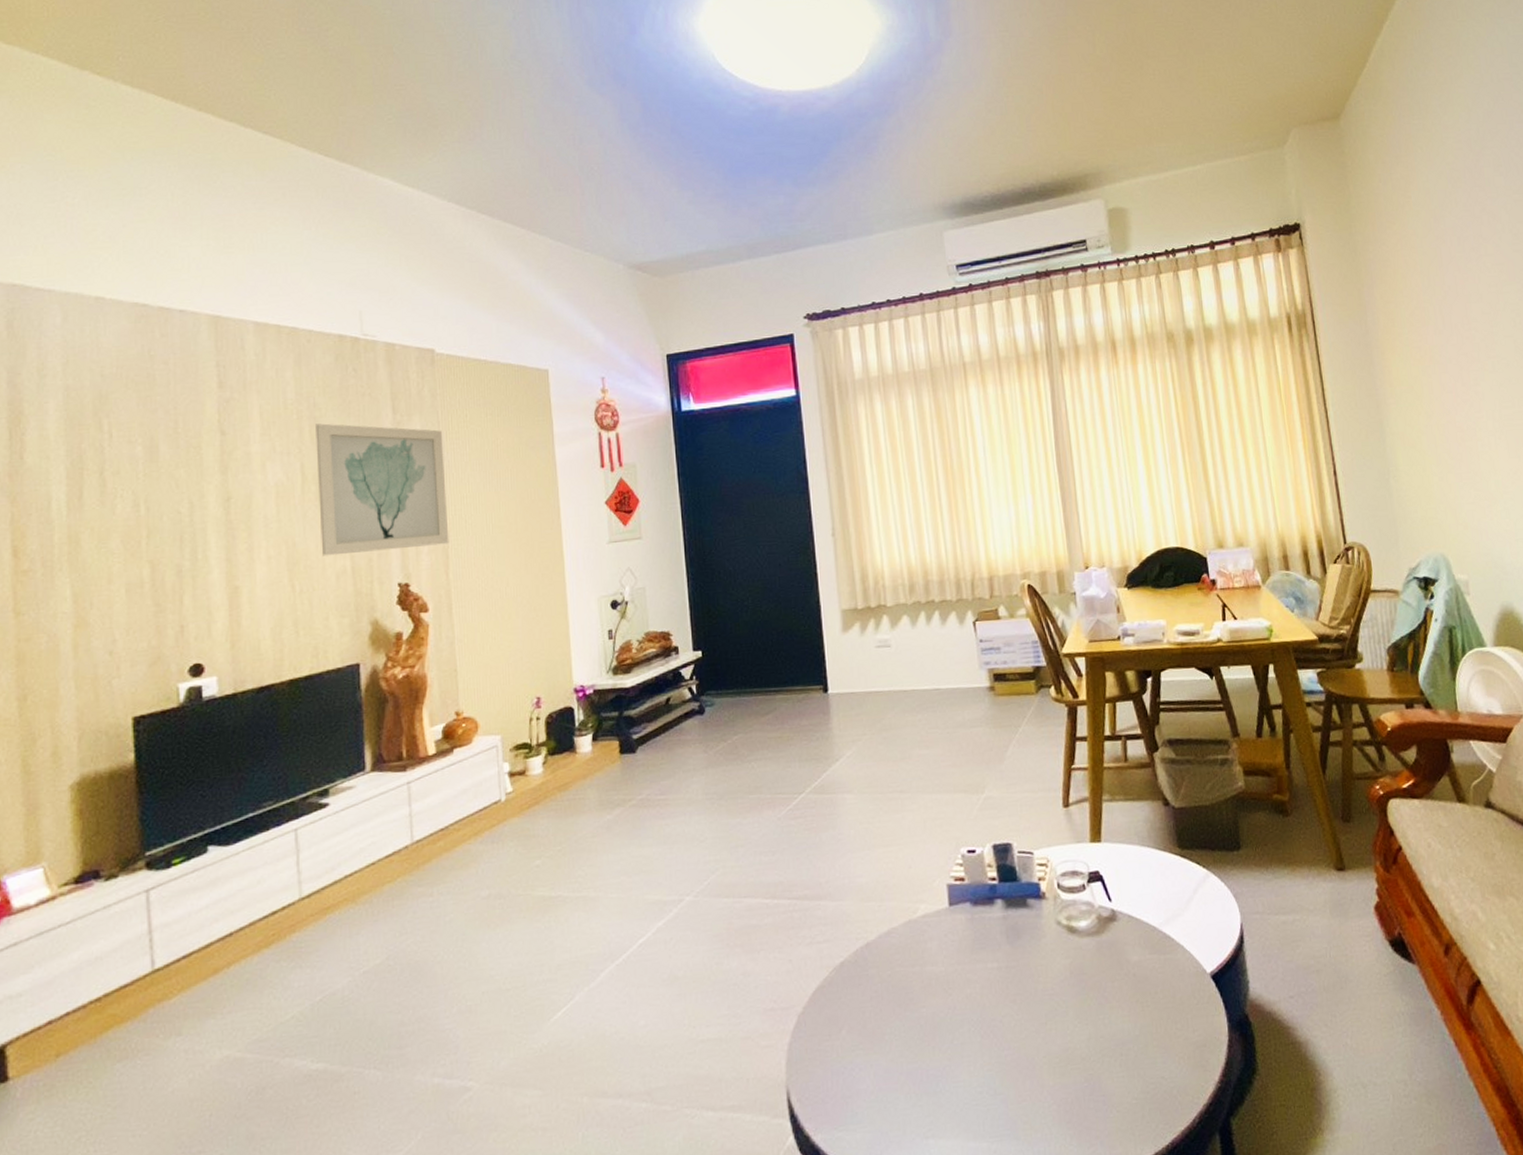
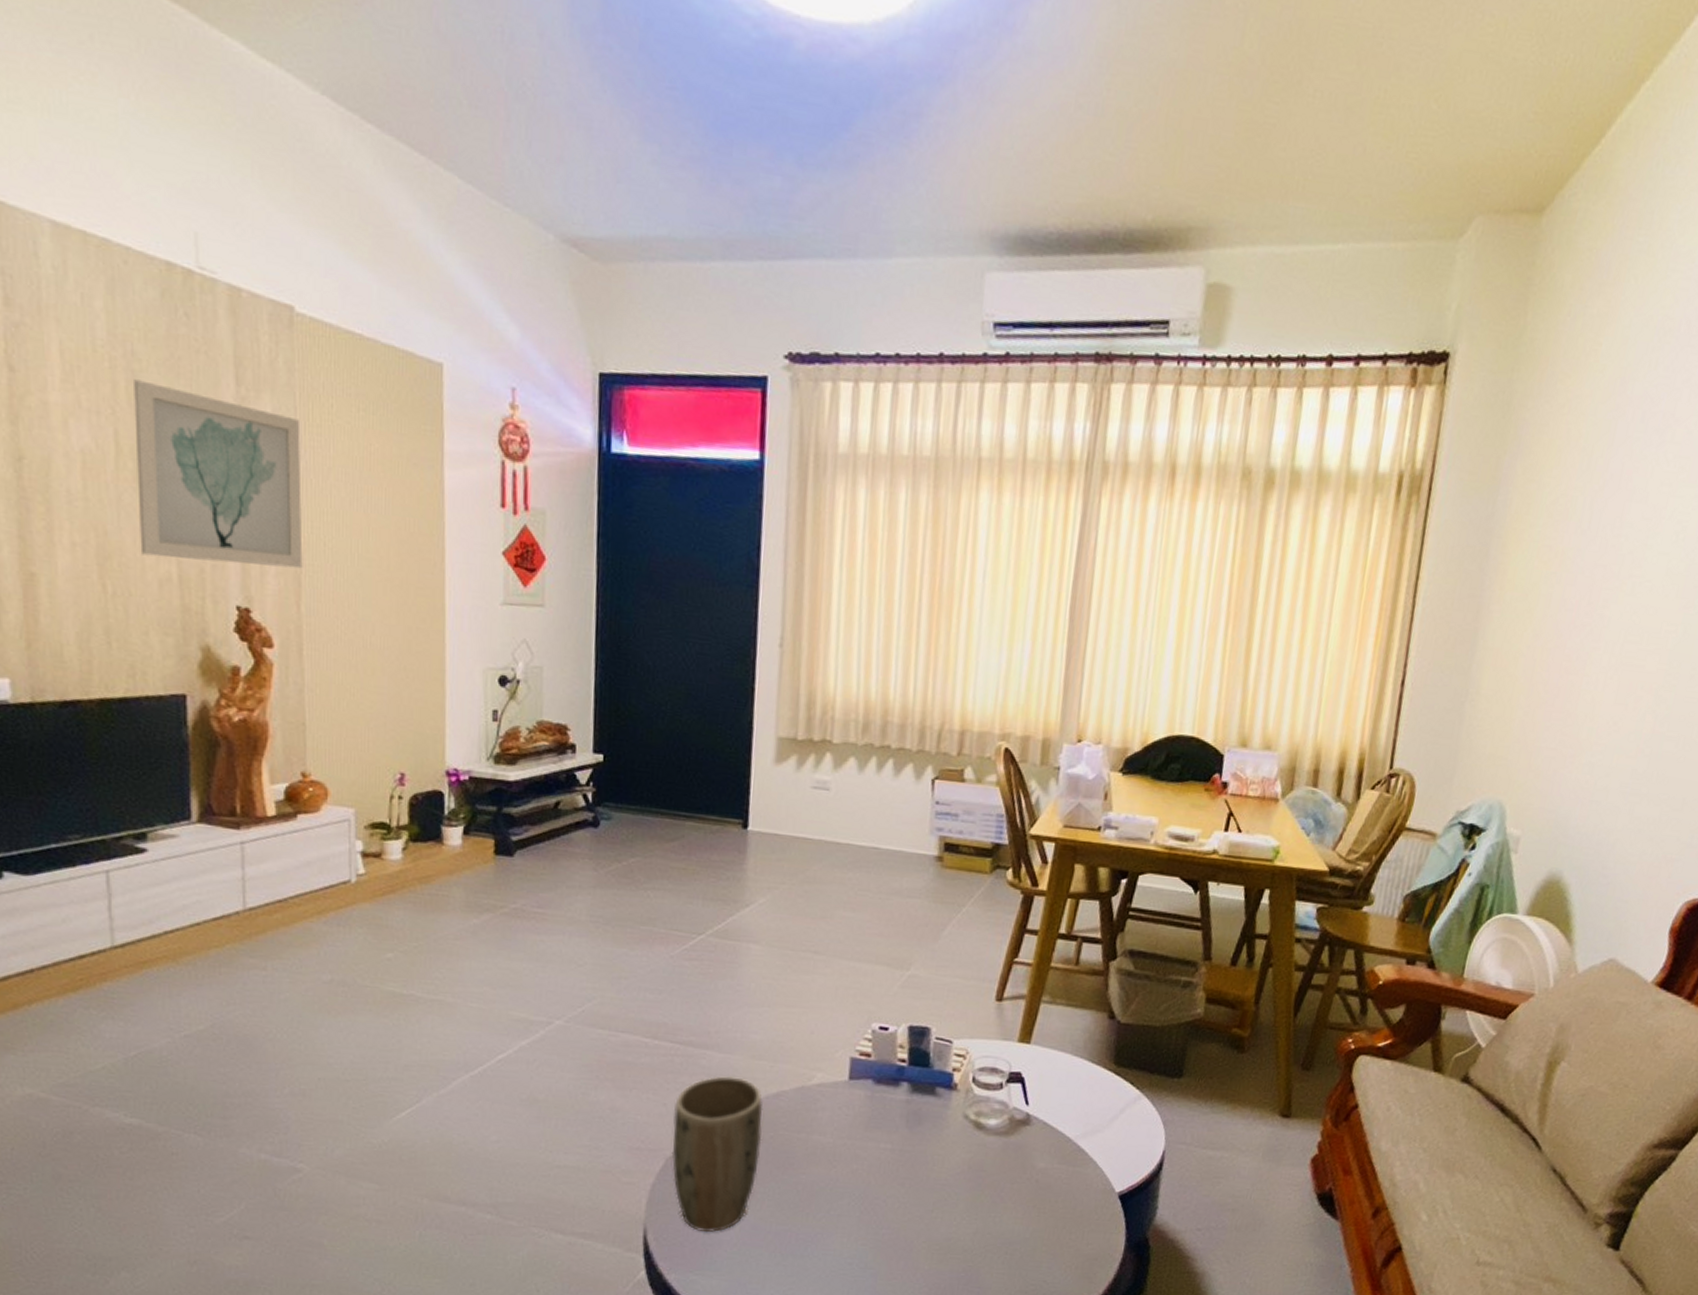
plant pot: none [799,922,882,1084] -> present [671,1076,763,1232]

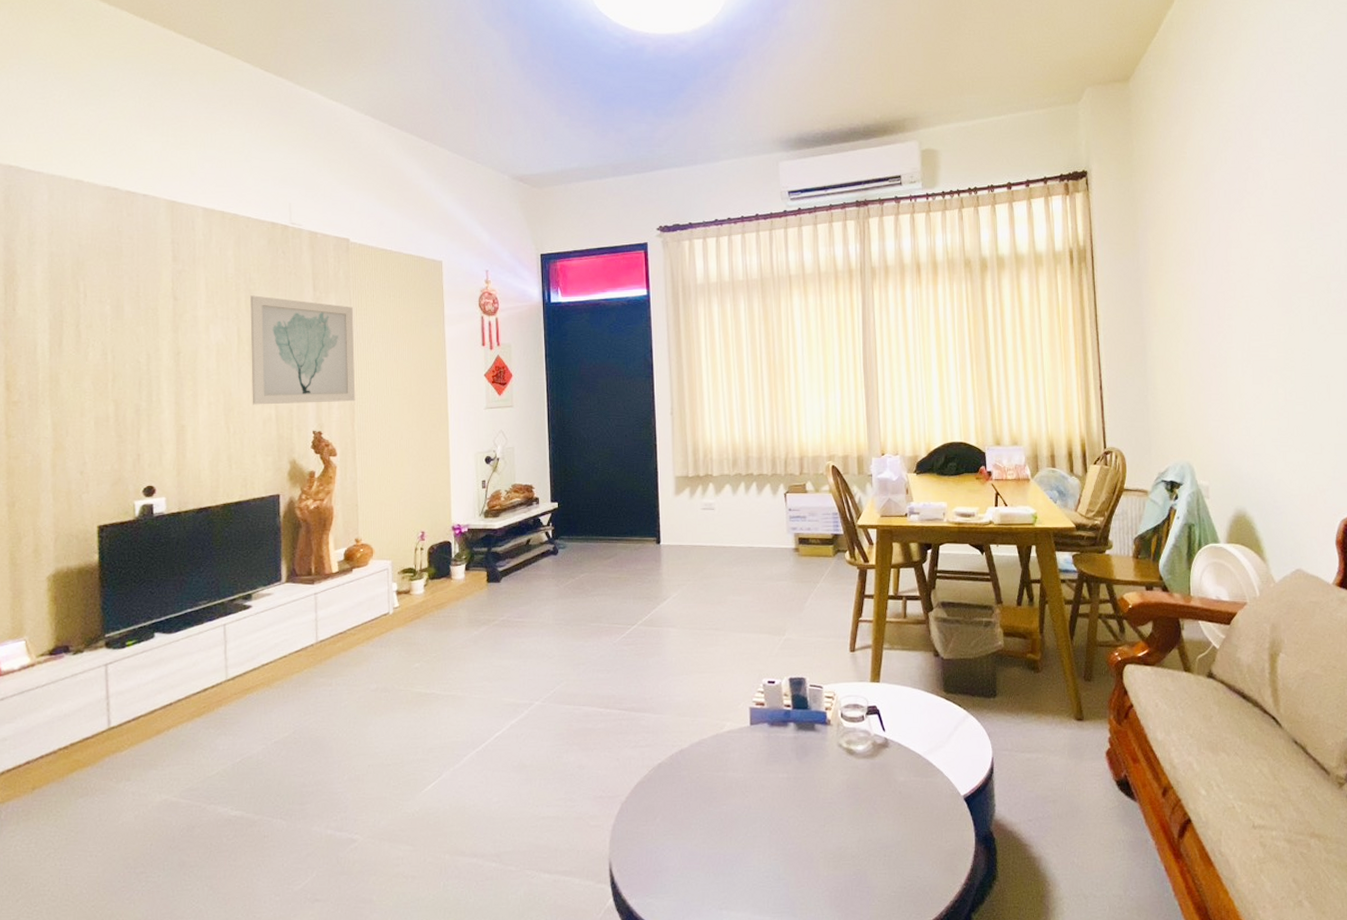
plant pot: present [671,1076,763,1232] -> none [625,732,691,860]

